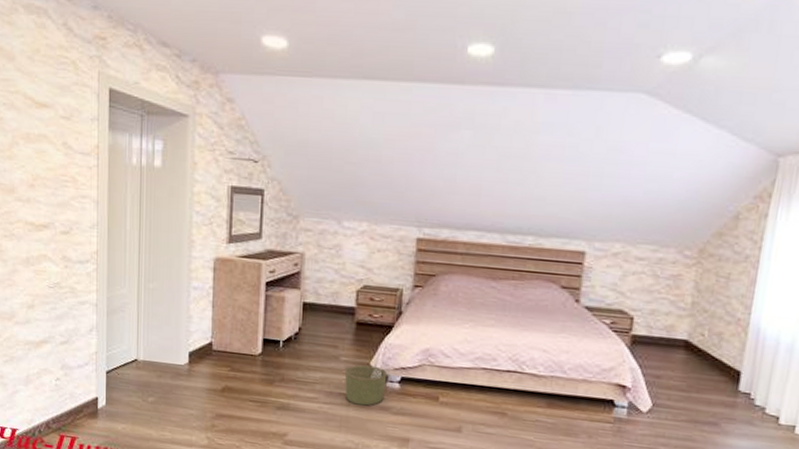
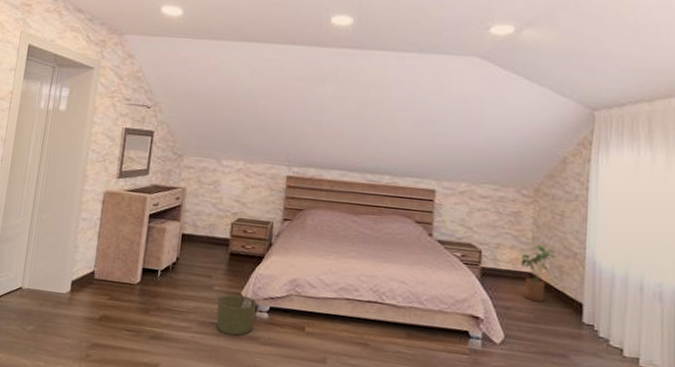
house plant: none [676,311,716,371] -> present [521,245,556,303]

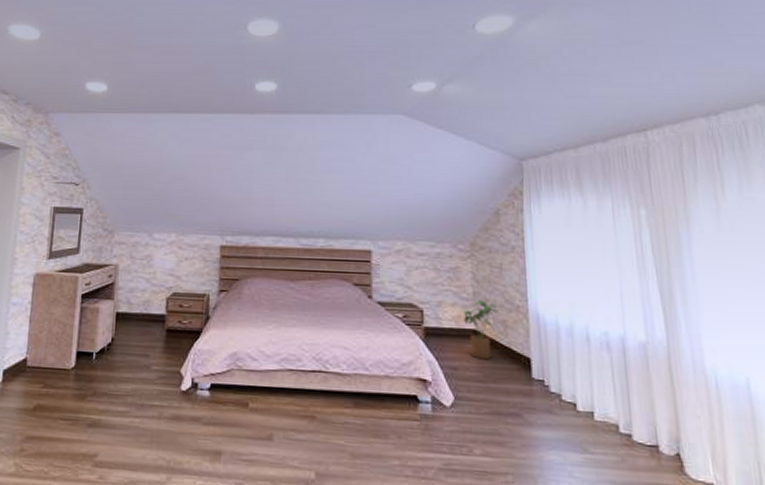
basket: present [216,294,257,336] -> none [155,373,198,418]

